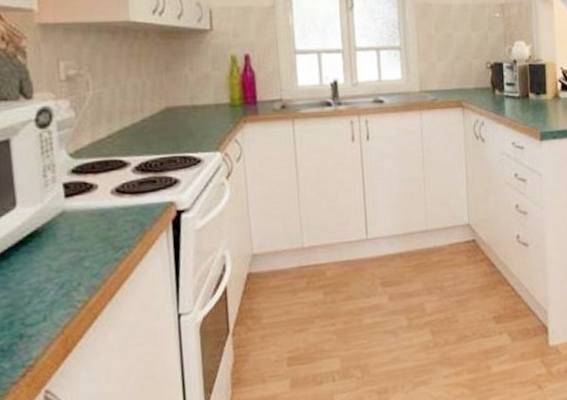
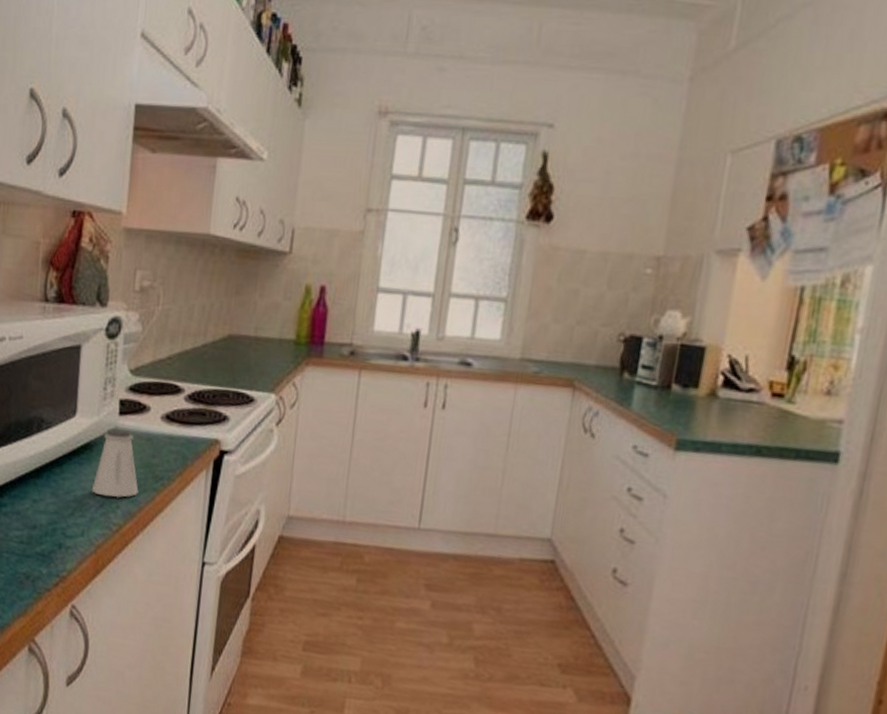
saltshaker: none [47,210,99,278] -> present [91,428,139,498]

